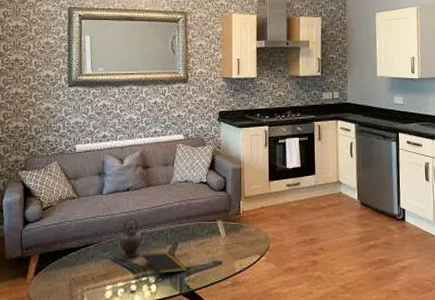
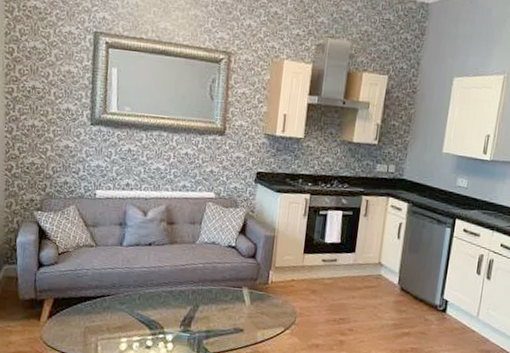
teapot: present [119,217,146,258] -> none [137,272,166,314]
notepad: present [143,253,188,279] -> none [161,312,207,338]

